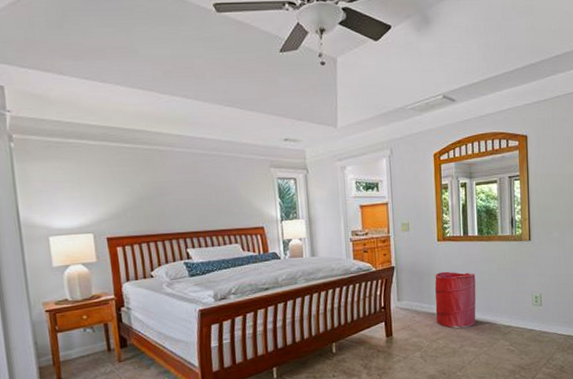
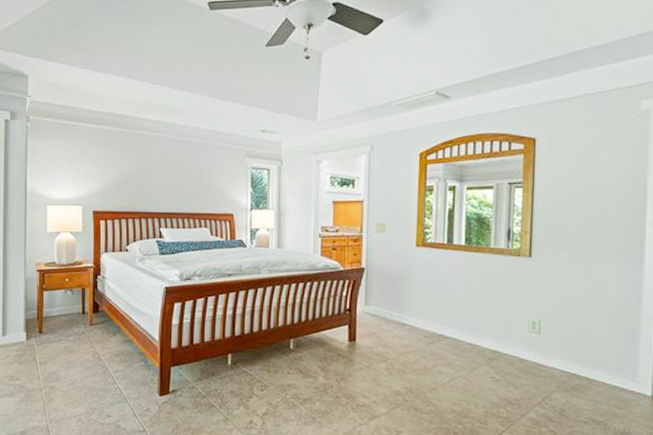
laundry hamper: present [434,271,476,328] -> none [407,280,458,345]

